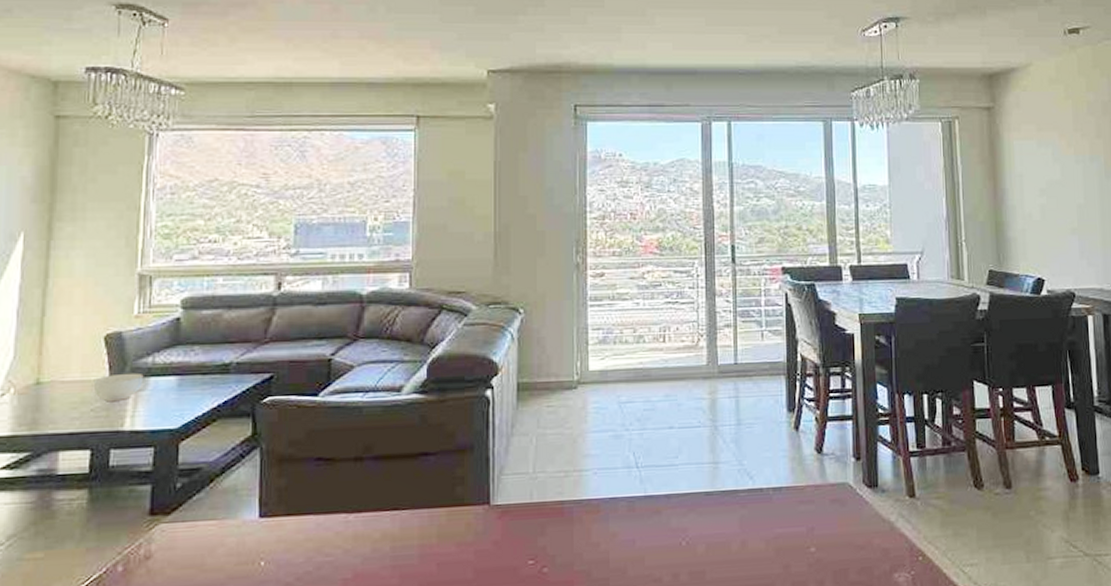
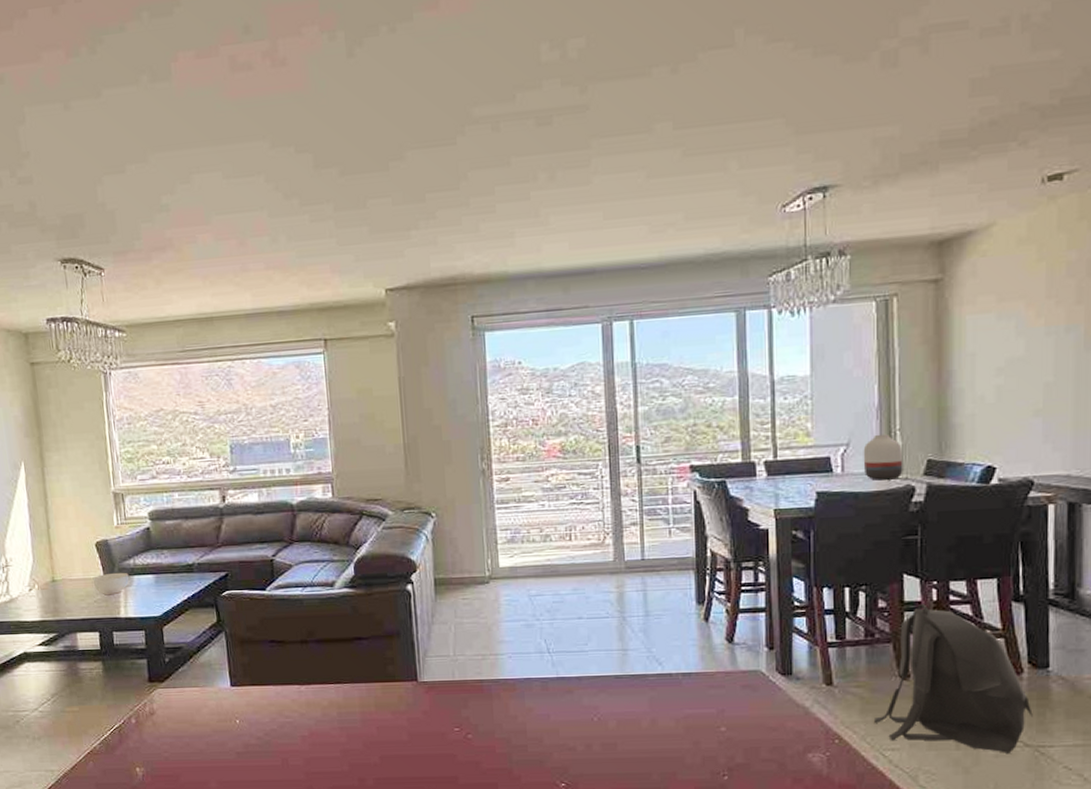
vase: none [935,244,970,288] -> present [863,433,903,481]
backpack: none [954,410,1089,565] -> present [875,603,1033,755]

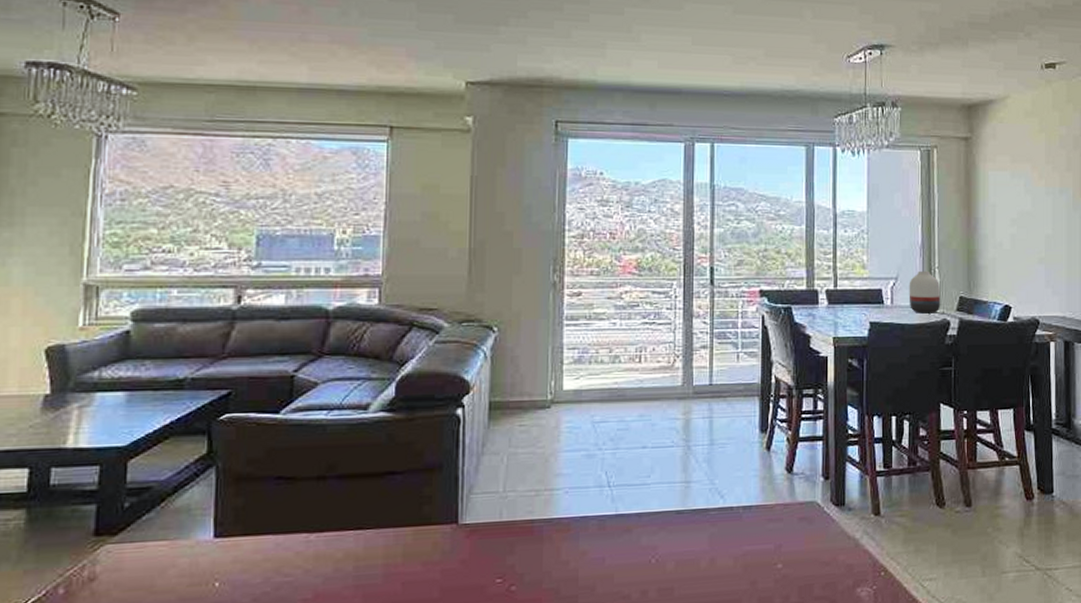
bowl: present [92,572,129,596] -> none [32,387,89,419]
backpack: present [875,603,1033,755] -> none [916,431,1042,579]

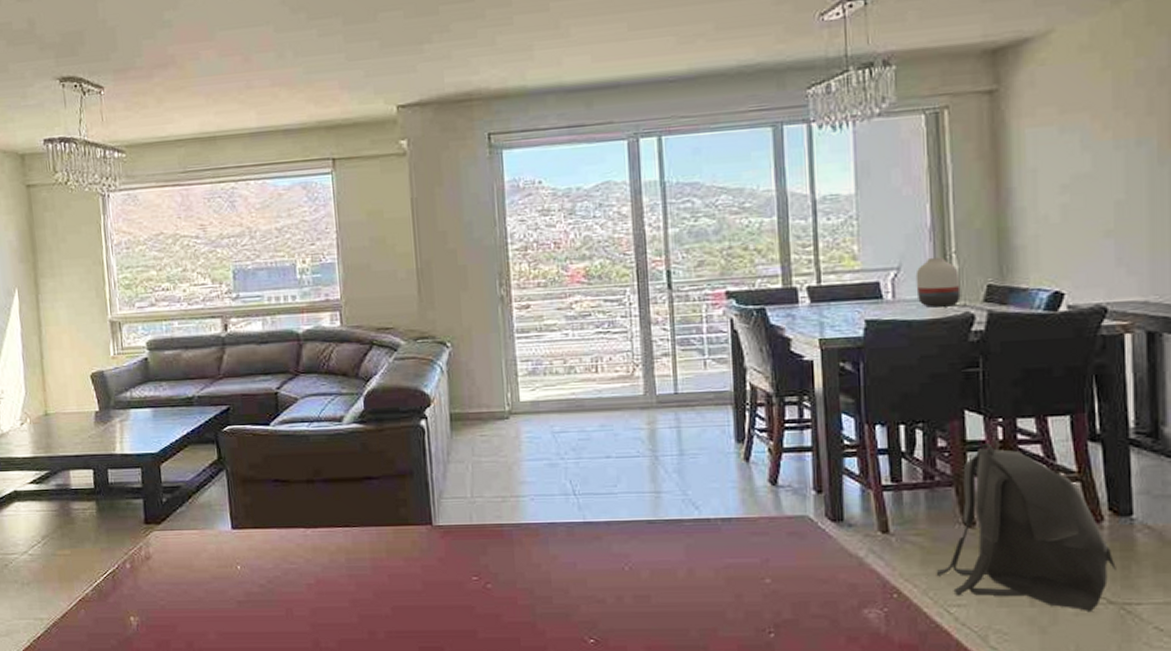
backpack: none [916,431,1042,579] -> present [937,442,1116,613]

